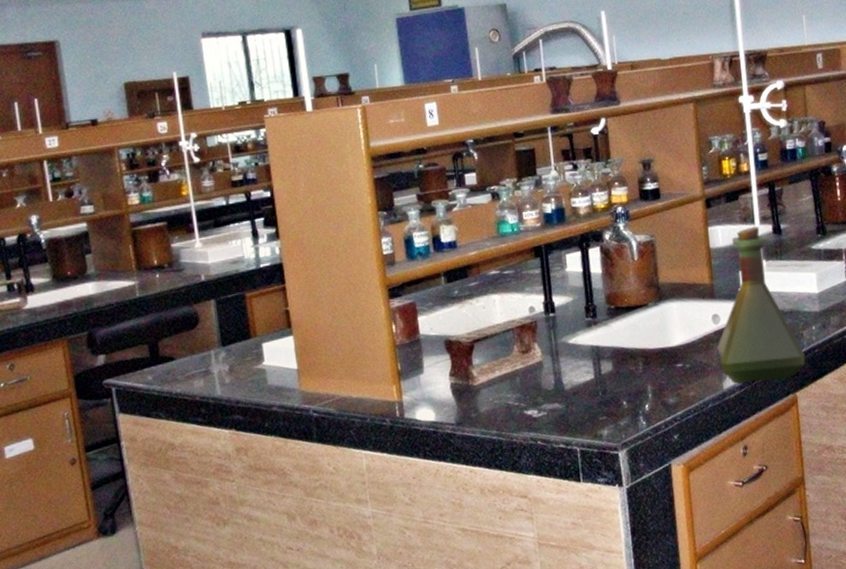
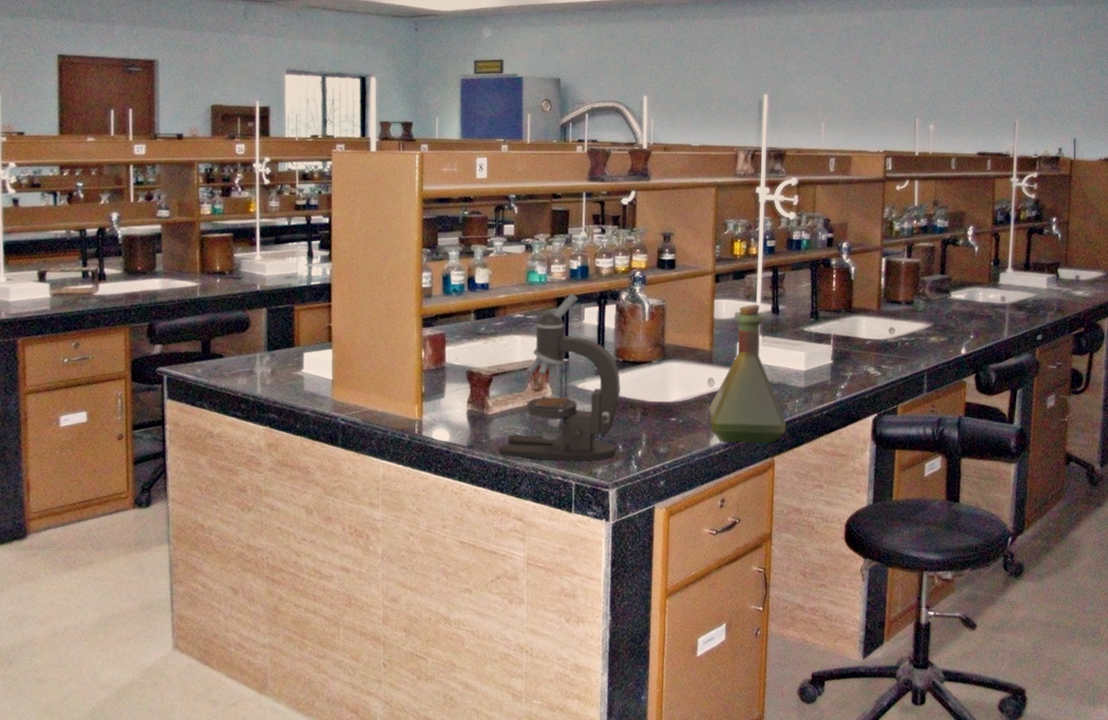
microscope: none [491,240,621,430] -> present [499,293,621,461]

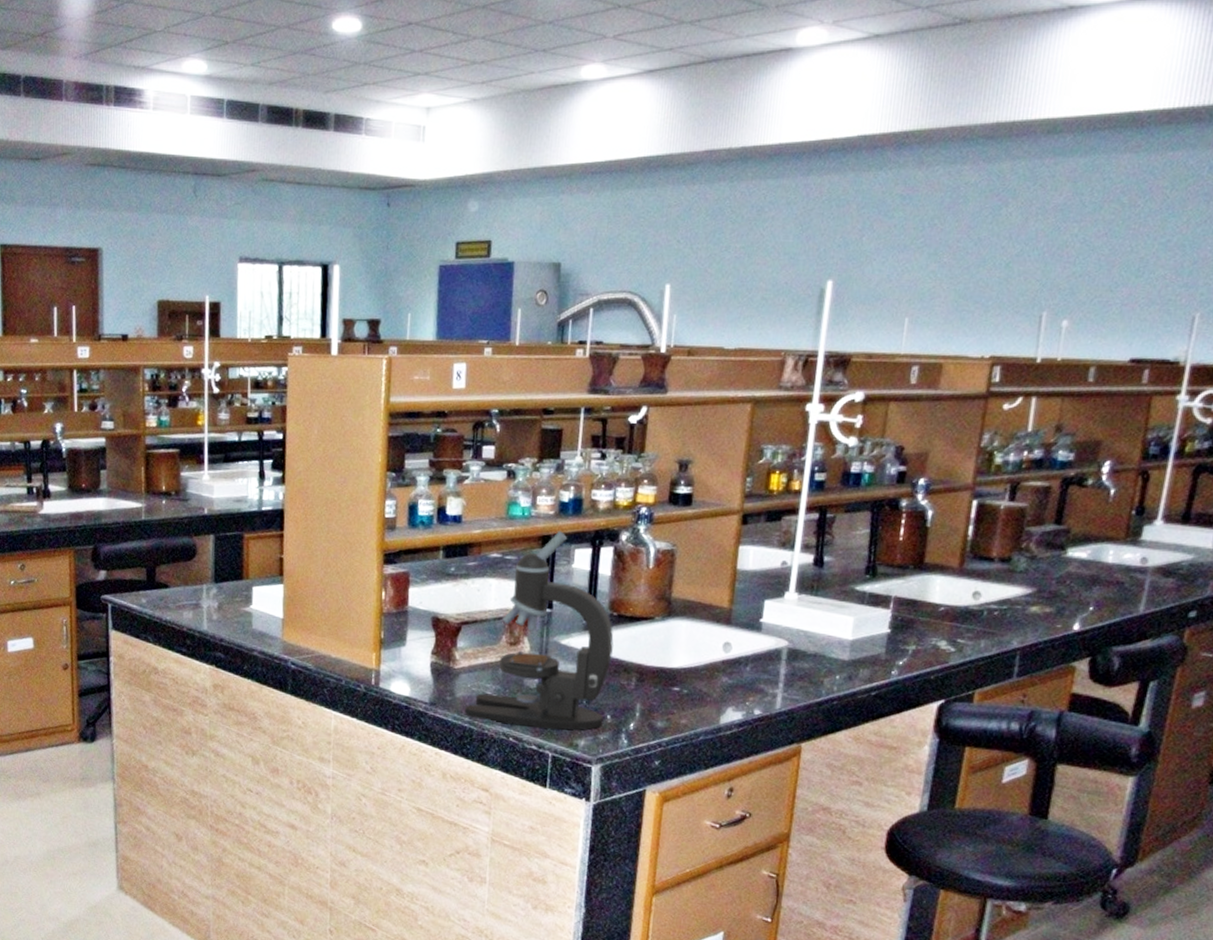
flask: present [709,305,787,444] -> none [722,554,821,727]

